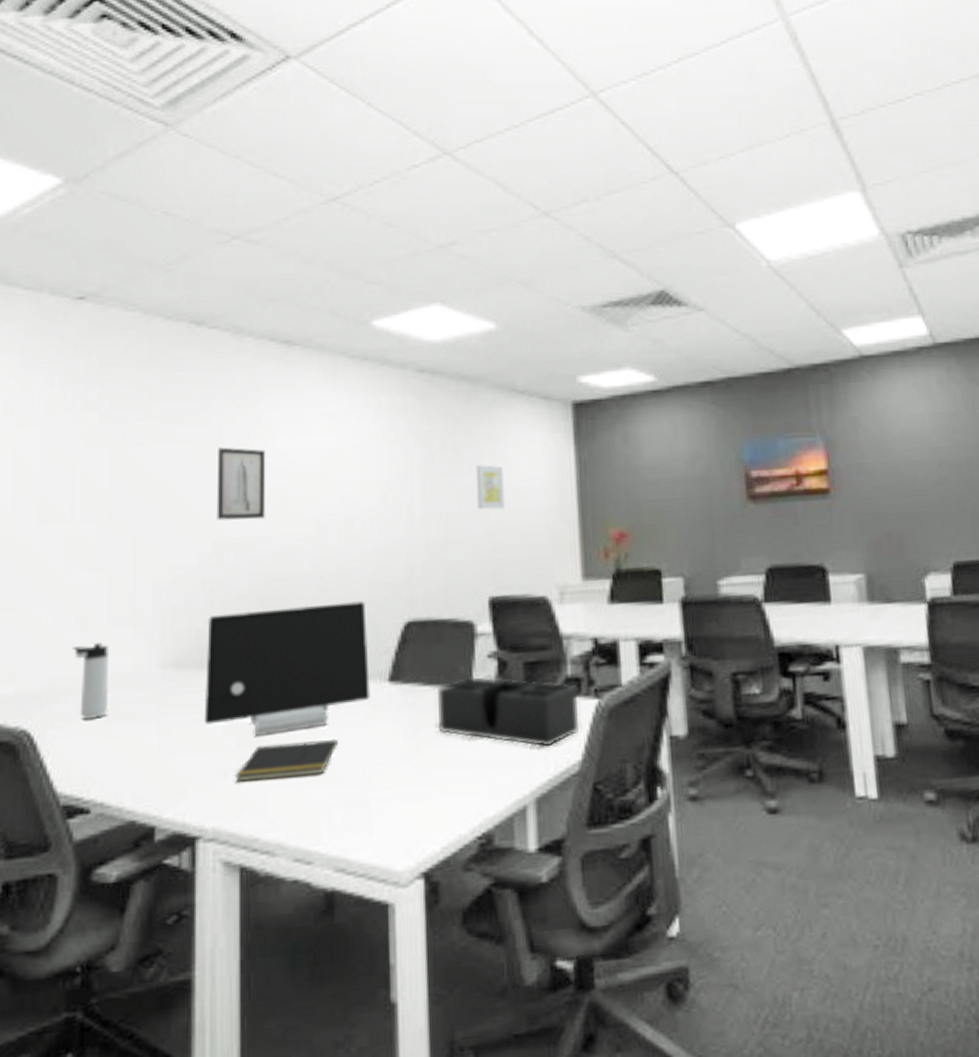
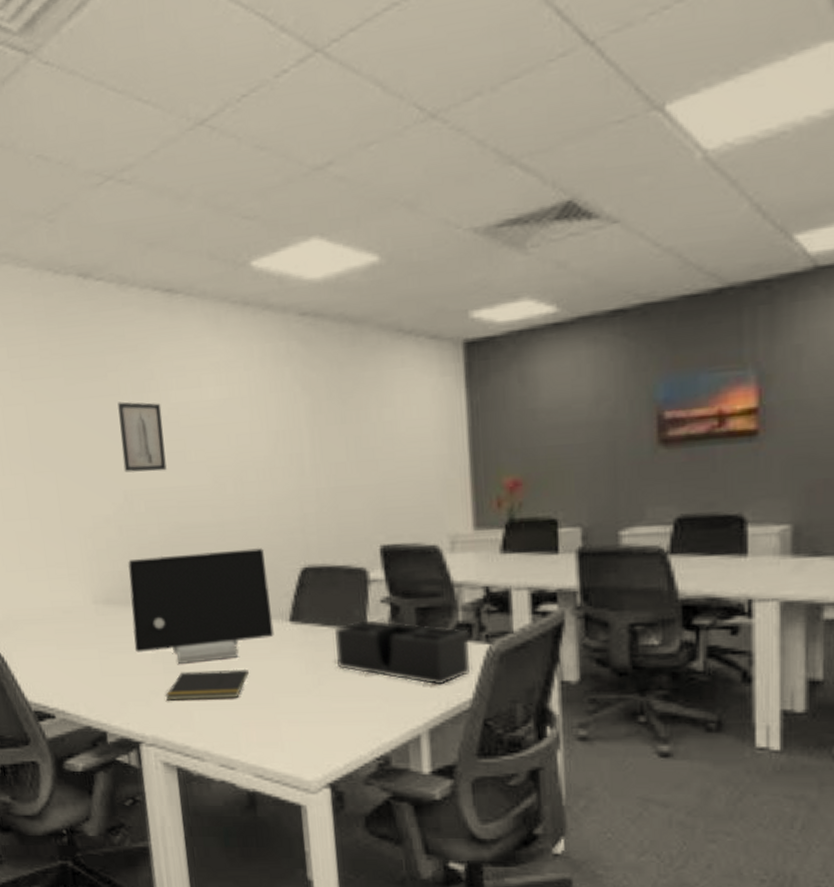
thermos bottle: present [73,642,110,721] -> none [21,580,58,645]
wall art: present [476,465,506,510] -> none [363,412,395,460]

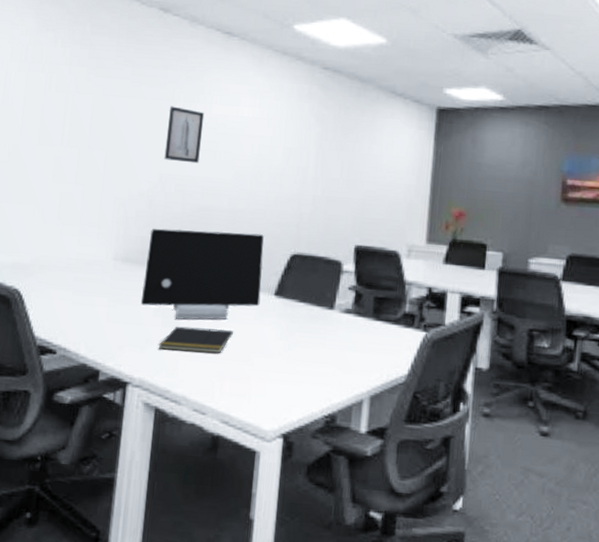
desk organizer: present [335,618,471,686] -> none [307,300,412,361]

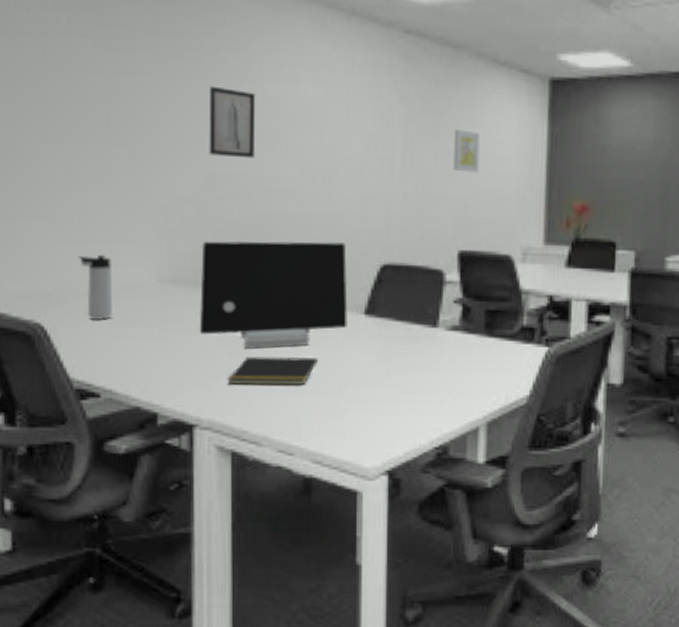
thermos bottle: none [54,235,80,290] -> present [78,254,114,321]
wall art: none [355,146,378,182] -> present [453,129,480,174]

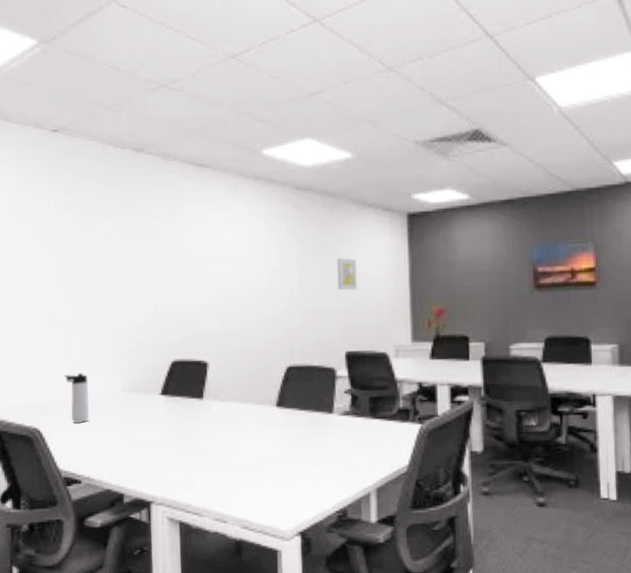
computer monitor: present [199,240,348,350] -> none [152,351,264,440]
wall art: present [209,86,256,159] -> none [155,241,189,293]
notepad: present [227,356,318,386] -> none [174,442,242,469]

